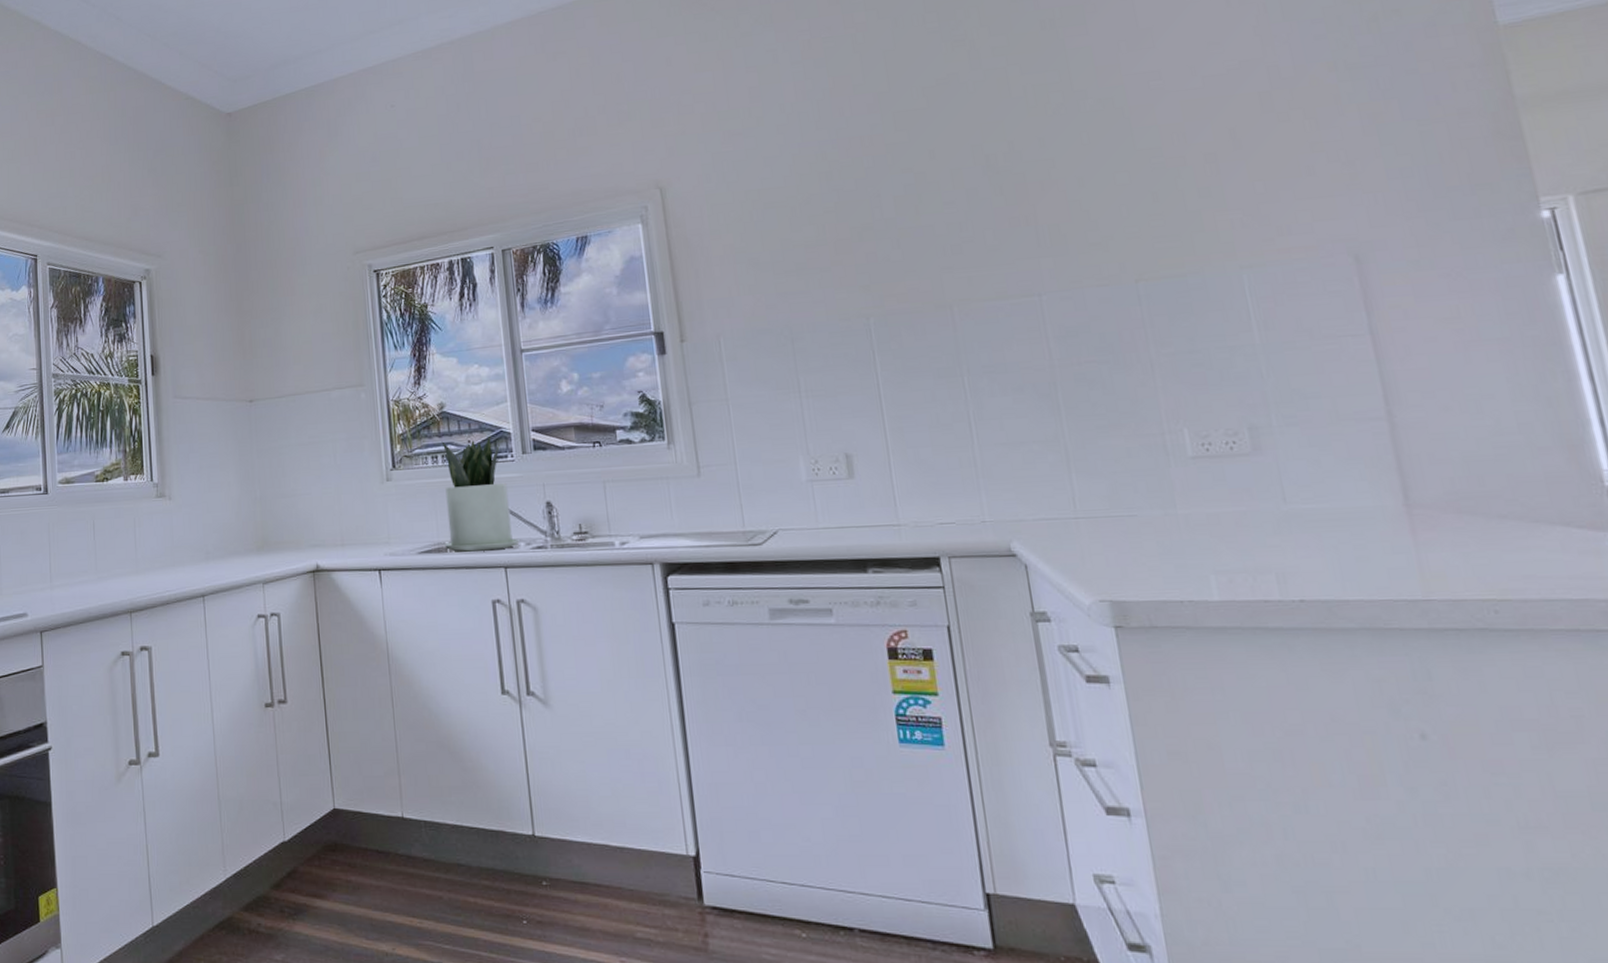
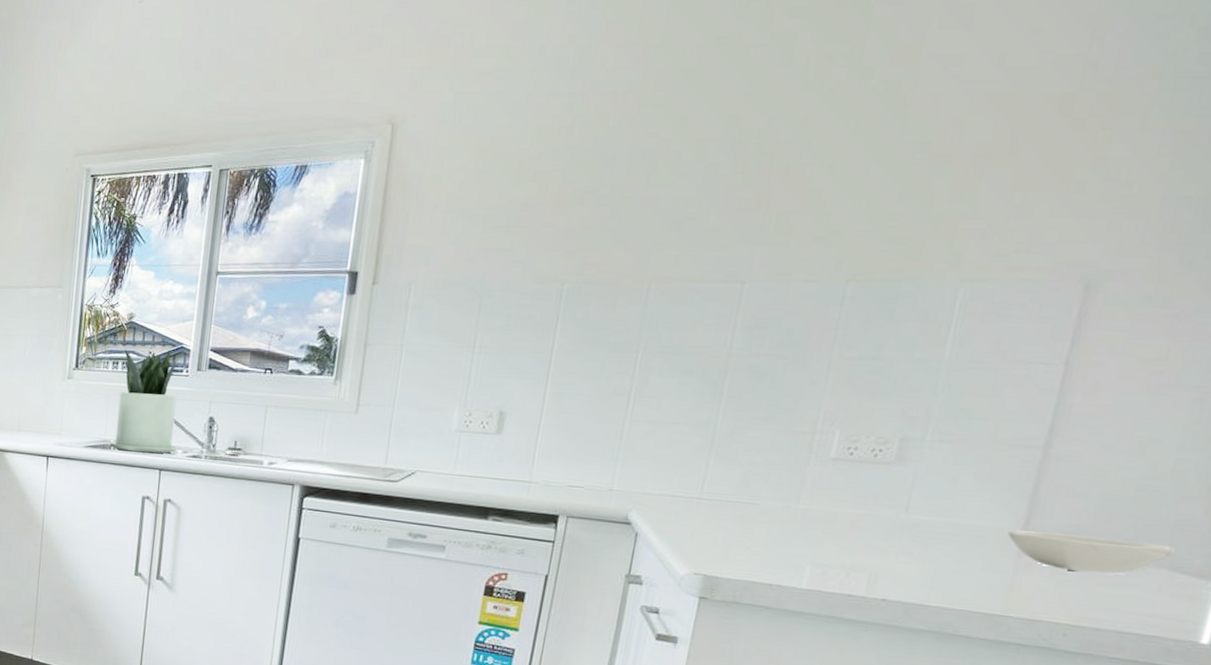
soup bowl: none [1391,500,1559,541] -> present [1007,530,1175,575]

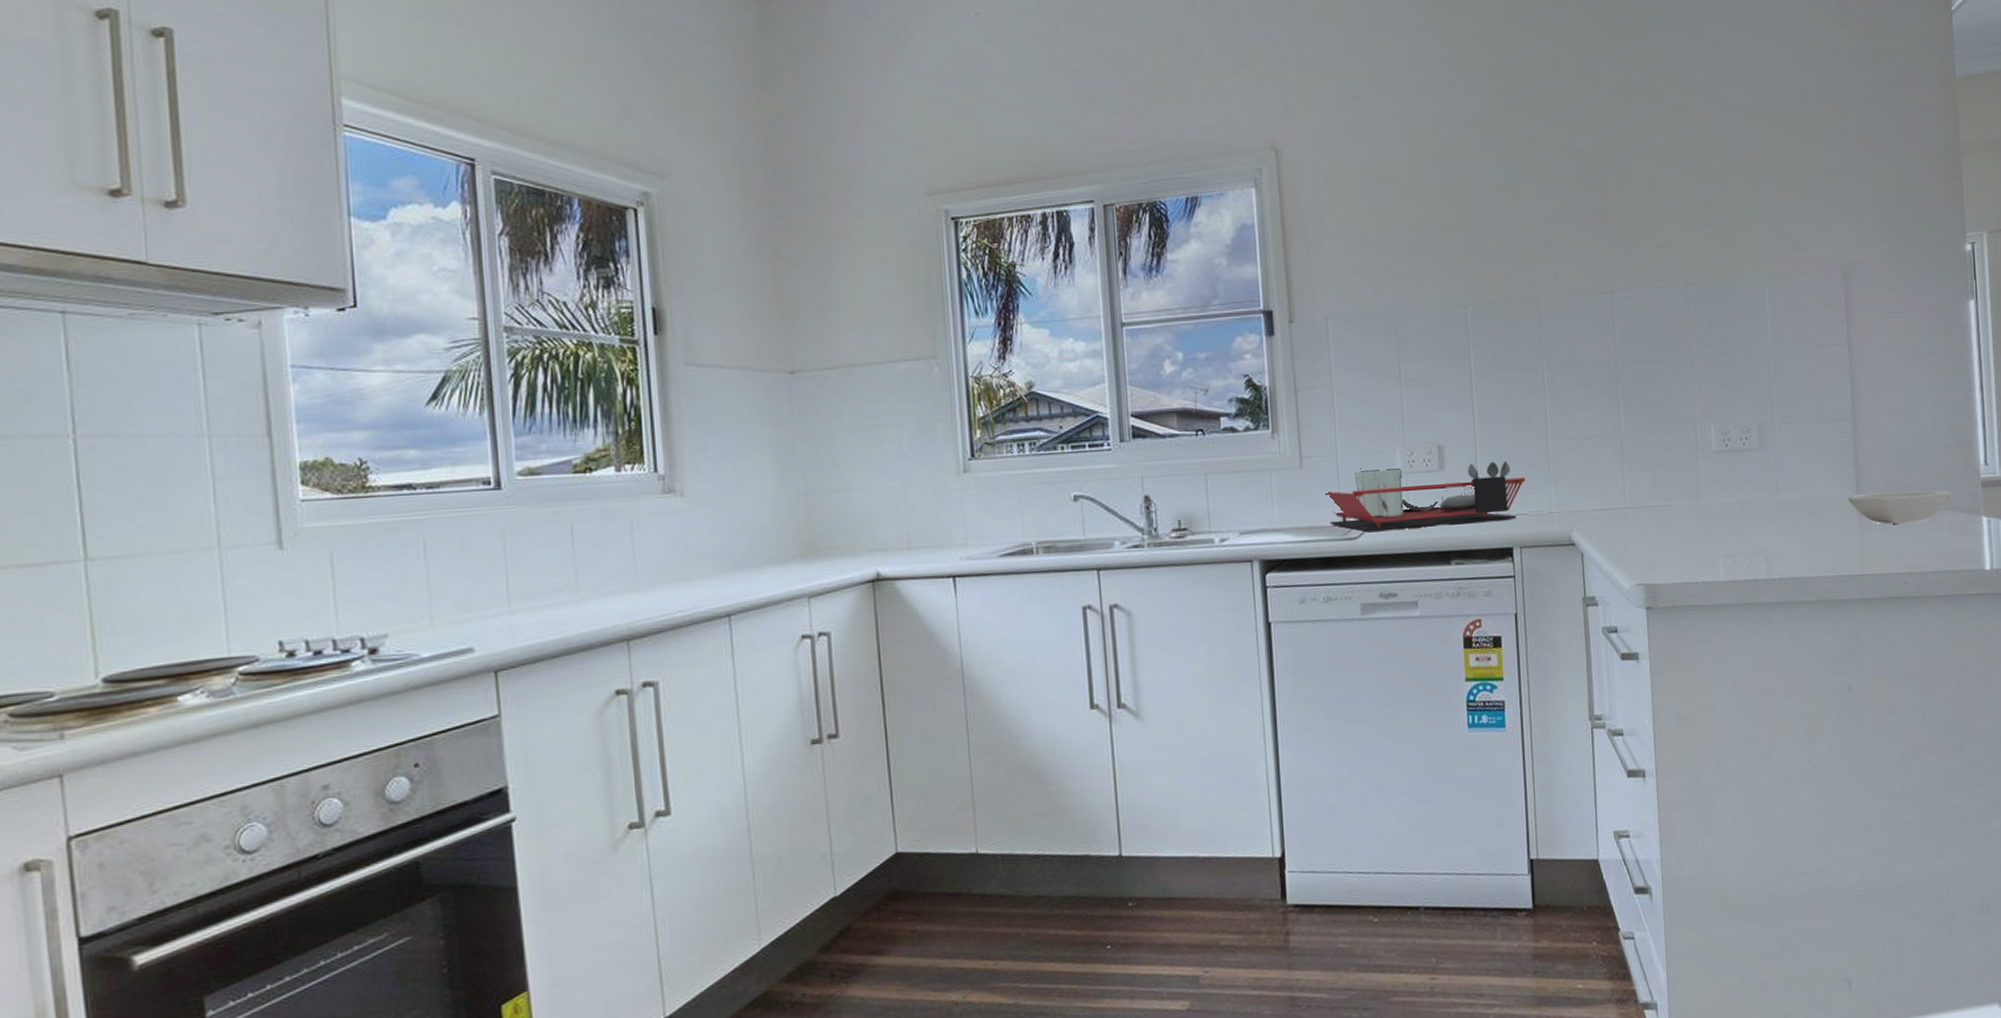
planter: present [108,349,179,454] -> none [1029,420,1114,554]
dish rack: none [374,421,590,490] -> present [1325,460,1526,533]

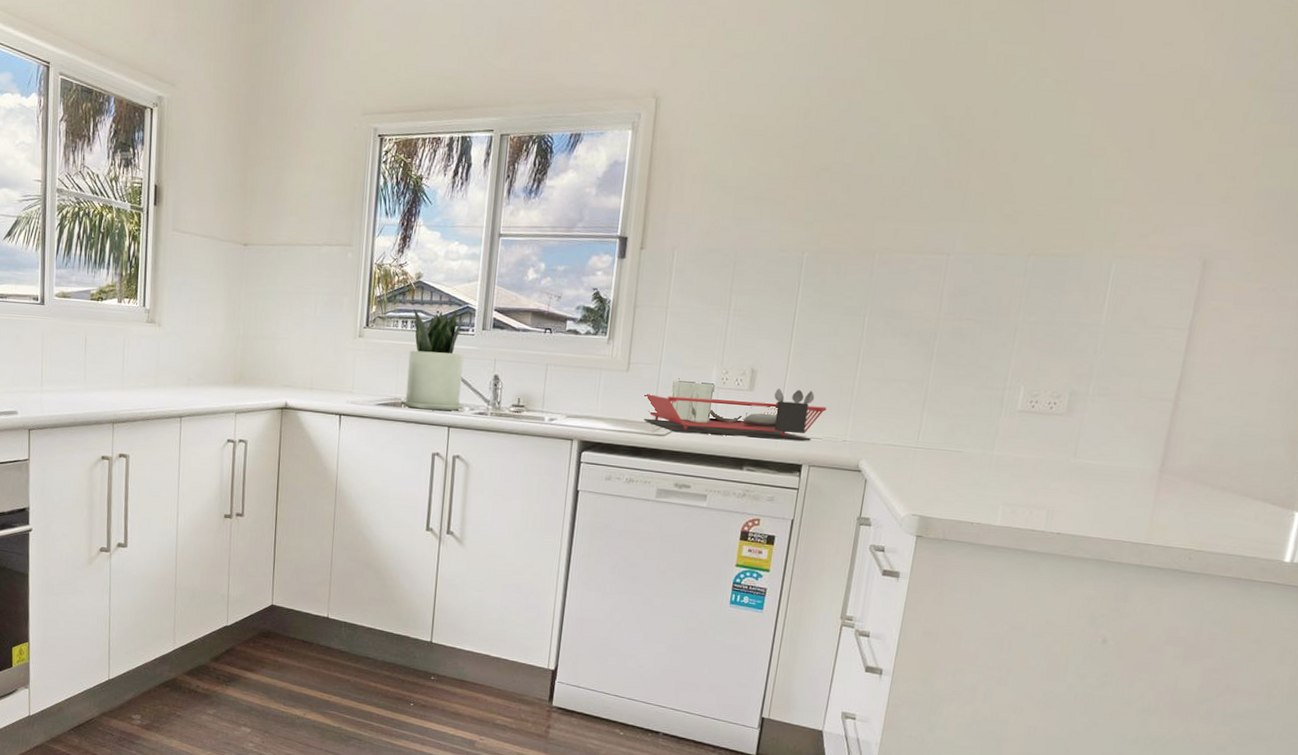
planter: none [1029,420,1114,554] -> present [399,308,465,411]
soup bowl: present [1848,490,1951,524] -> none [1149,470,1267,506]

